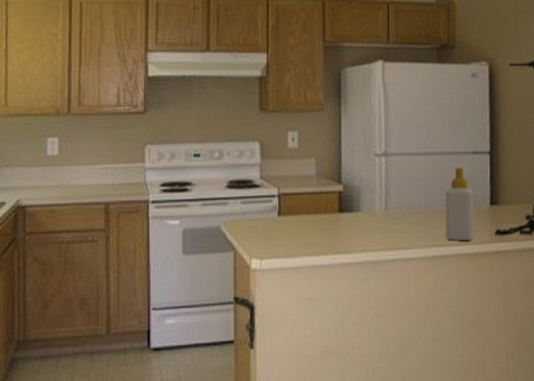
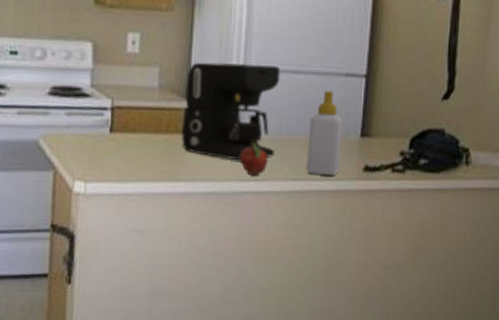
coffee maker: none [337,149,418,233] -> present [181,62,281,161]
fruit: none [388,215,413,245] -> present [240,141,269,176]

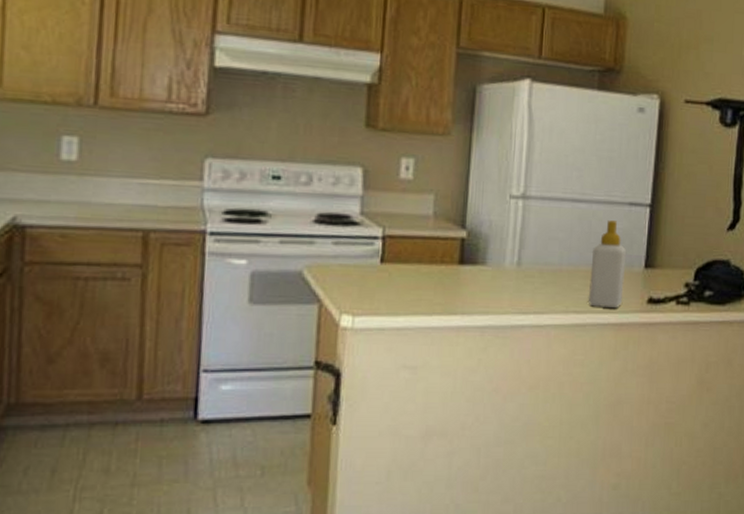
coffee maker: present [181,62,281,161] -> none [457,189,563,293]
fruit: present [240,141,269,176] -> none [519,272,549,309]

